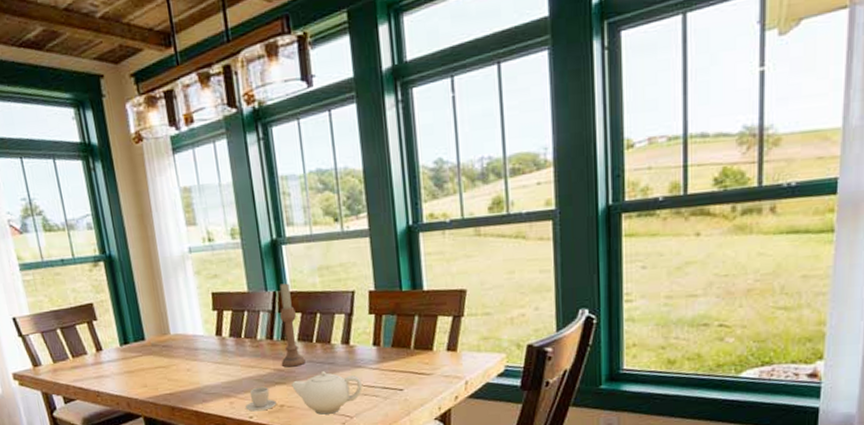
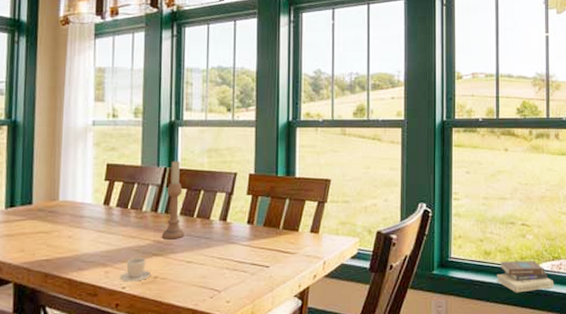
teapot: present [291,371,362,415] -> none [168,245,233,288]
books: none [683,367,763,406] -> present [496,260,554,293]

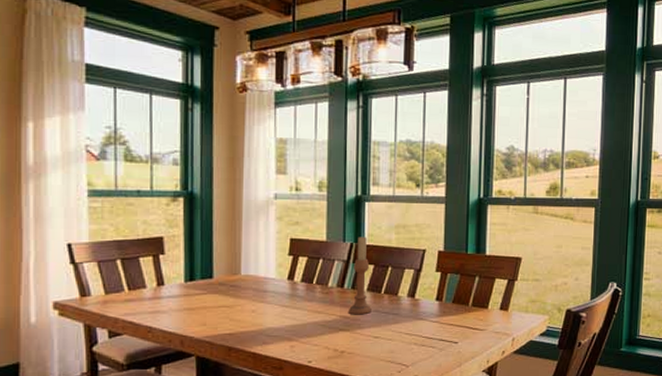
teacup: present [120,257,151,282] -> none [306,332,337,356]

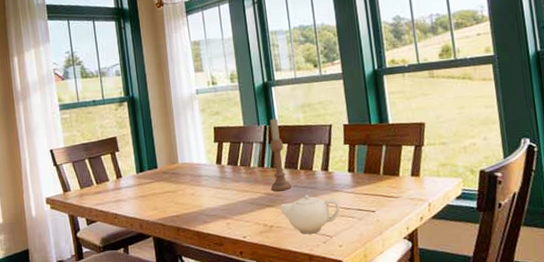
teapot: none [355,321,421,362] -> present [279,195,340,234]

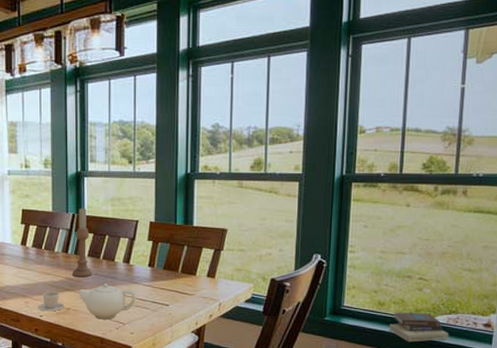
teacup: none [240,209,267,232] -> present [38,291,64,312]

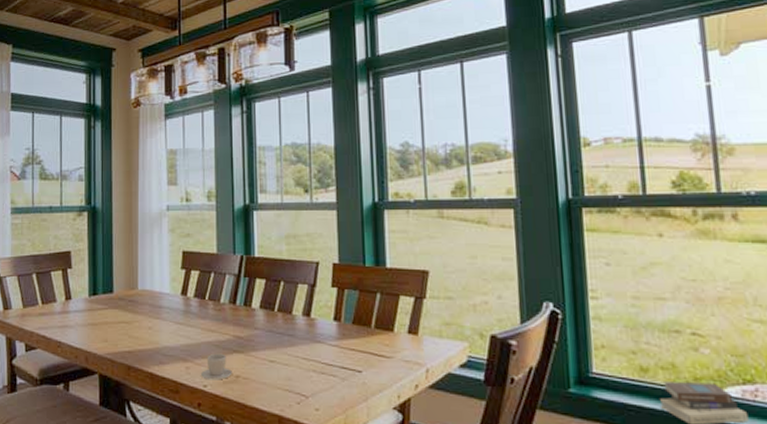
candlestick: present [72,208,92,277] -> none [241,248,265,335]
teapot: present [78,283,136,320] -> none [249,343,320,391]

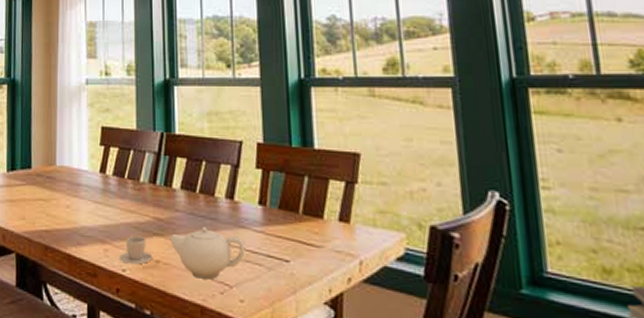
teapot: none [249,343,320,391] -> present [170,227,245,279]

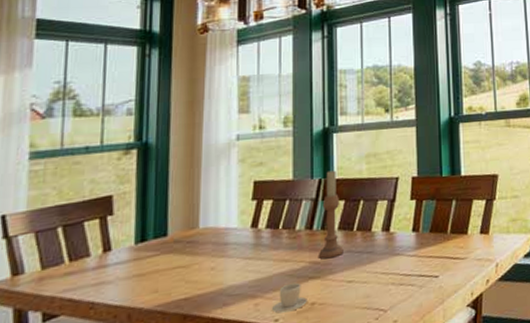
candlestick: none [161,125,186,218] -> present [318,170,344,260]
teapot: present [170,227,245,279] -> none [326,261,399,311]

